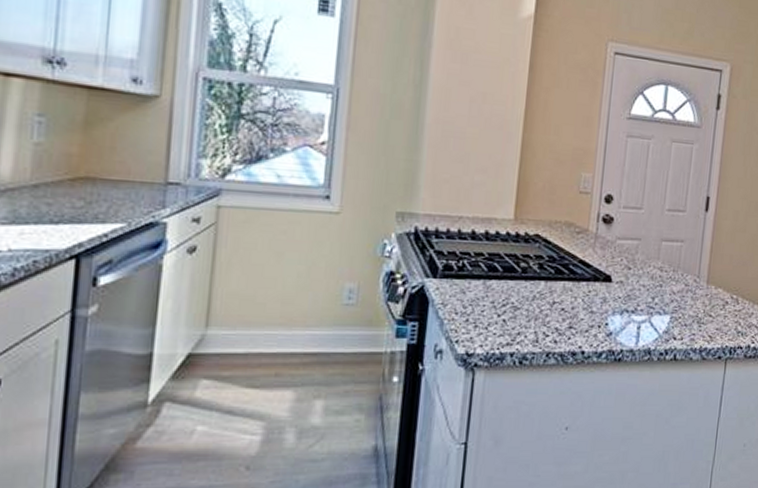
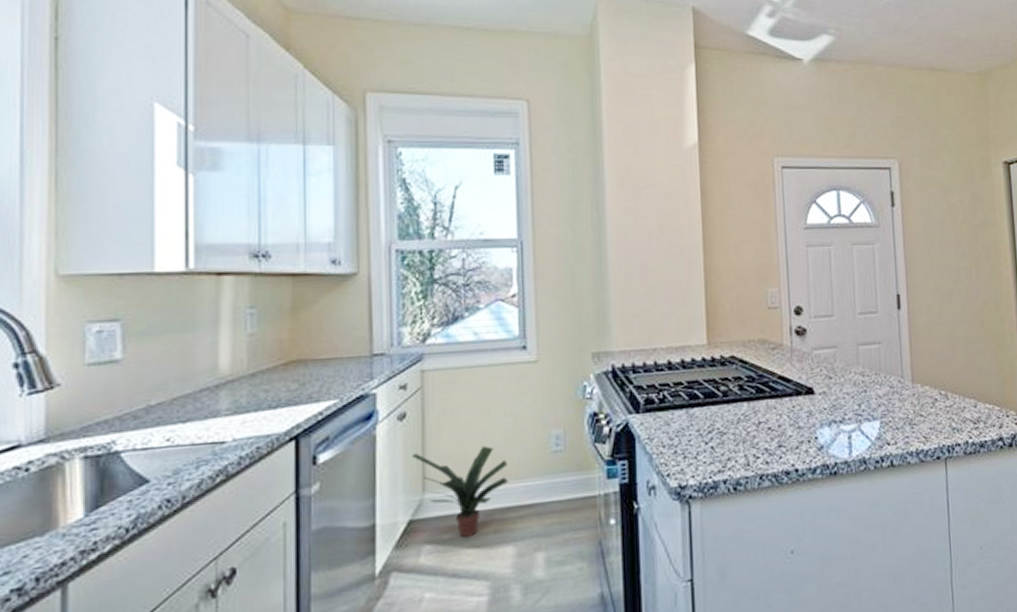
potted plant: none [198,289,297,378] -> present [412,446,509,538]

